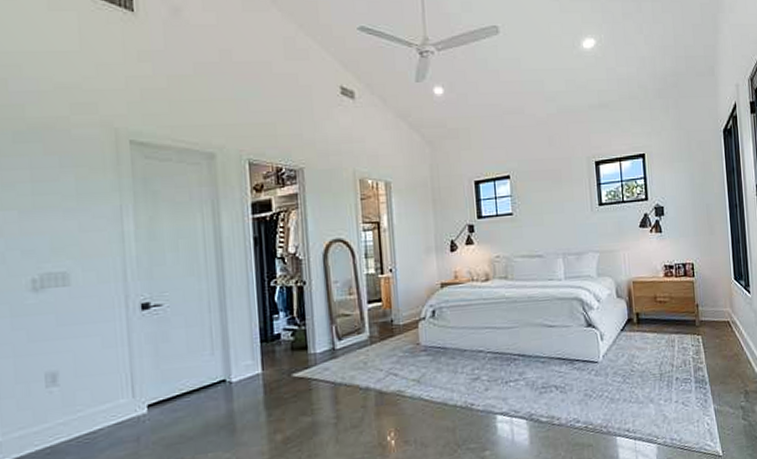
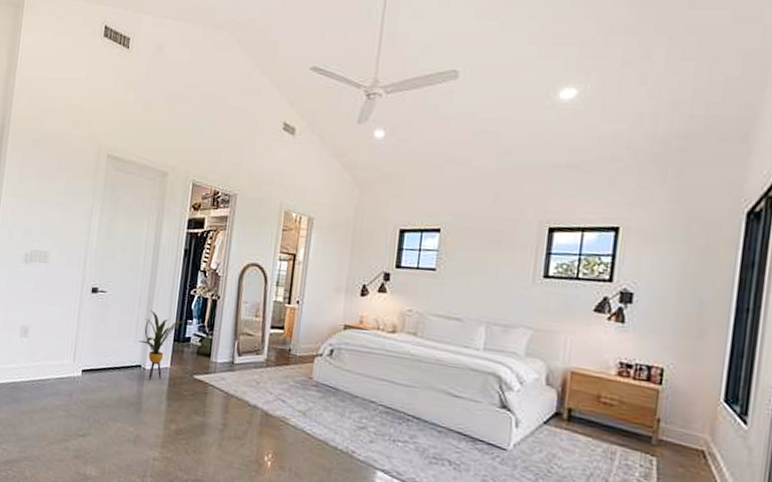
house plant: none [216,313,268,394] -> present [138,309,184,381]

